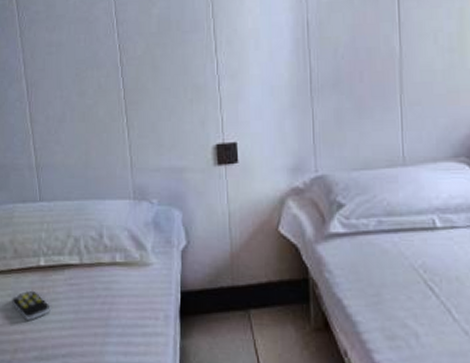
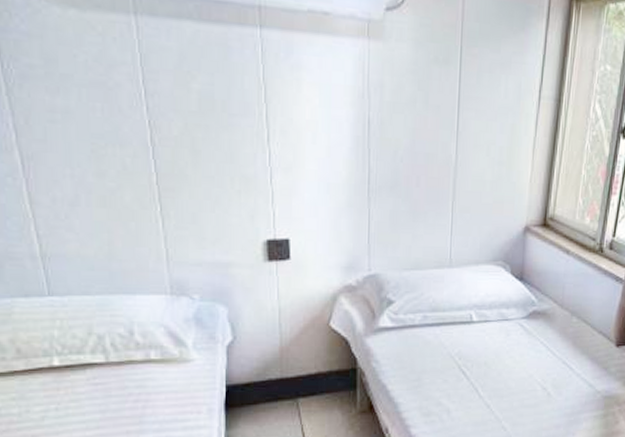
remote control: present [12,290,49,320] -> none [17,392,68,423]

